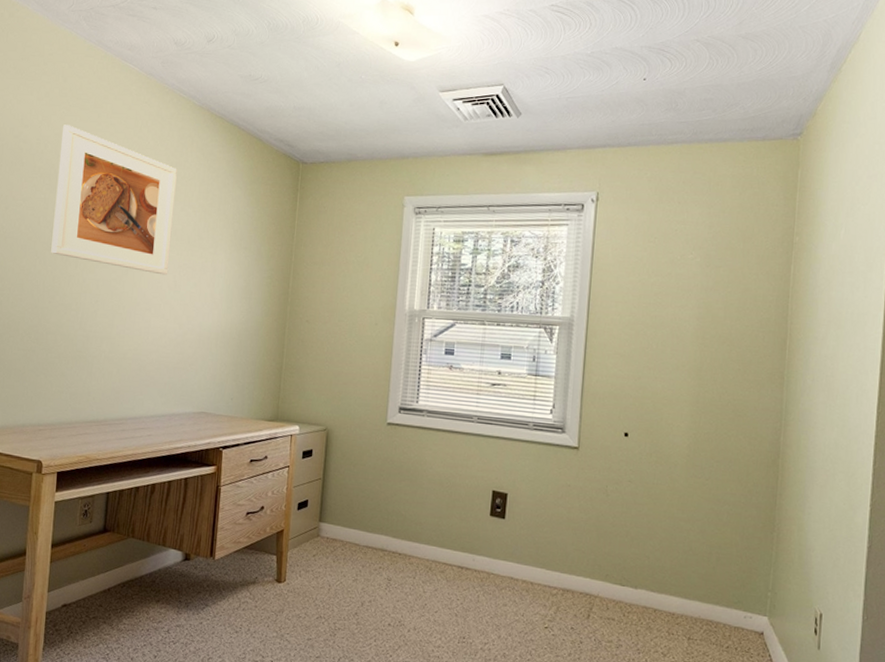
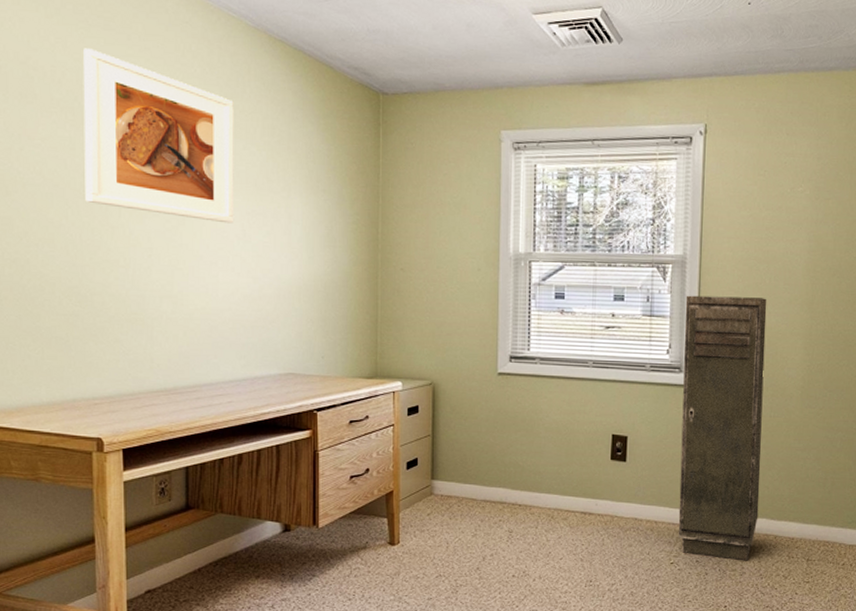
storage cabinet: none [553,357,654,633] -> present [678,295,767,561]

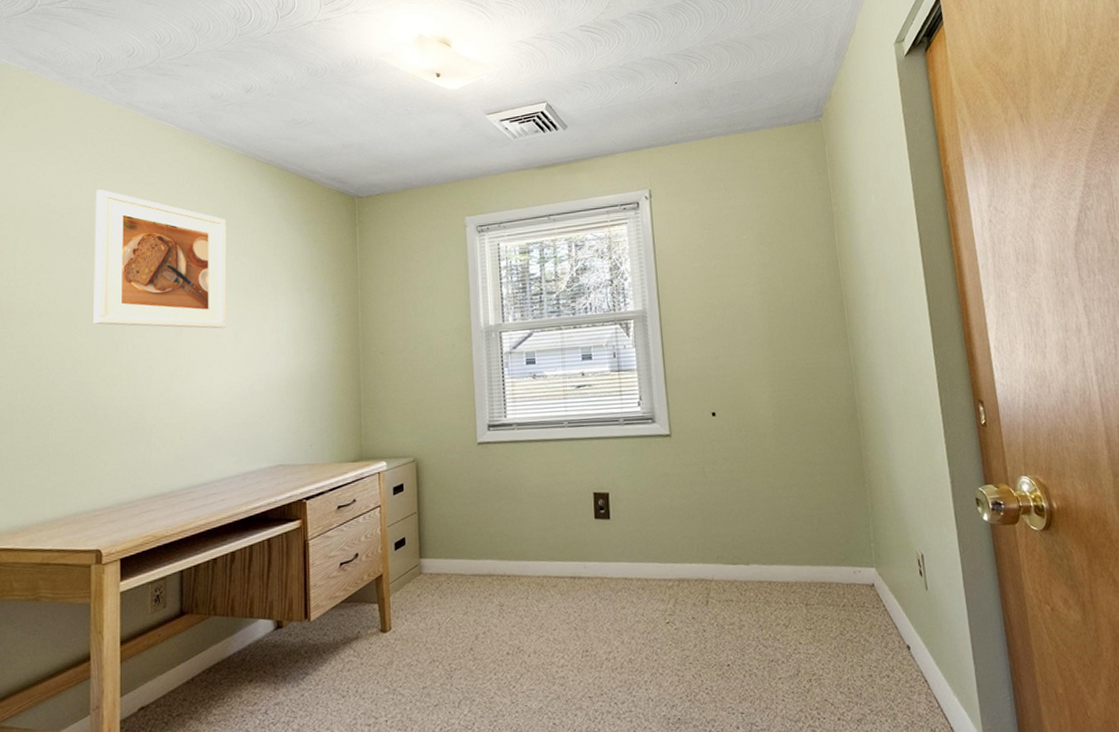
storage cabinet: present [678,295,767,561] -> none [650,342,750,613]

